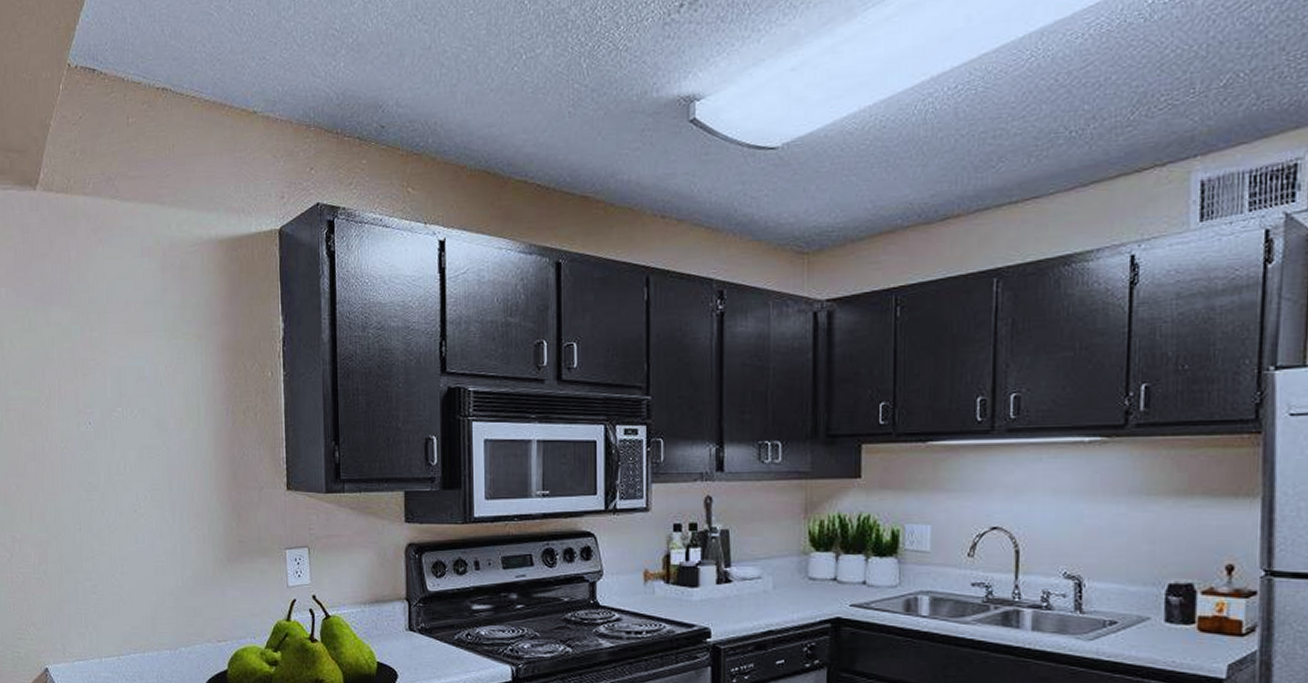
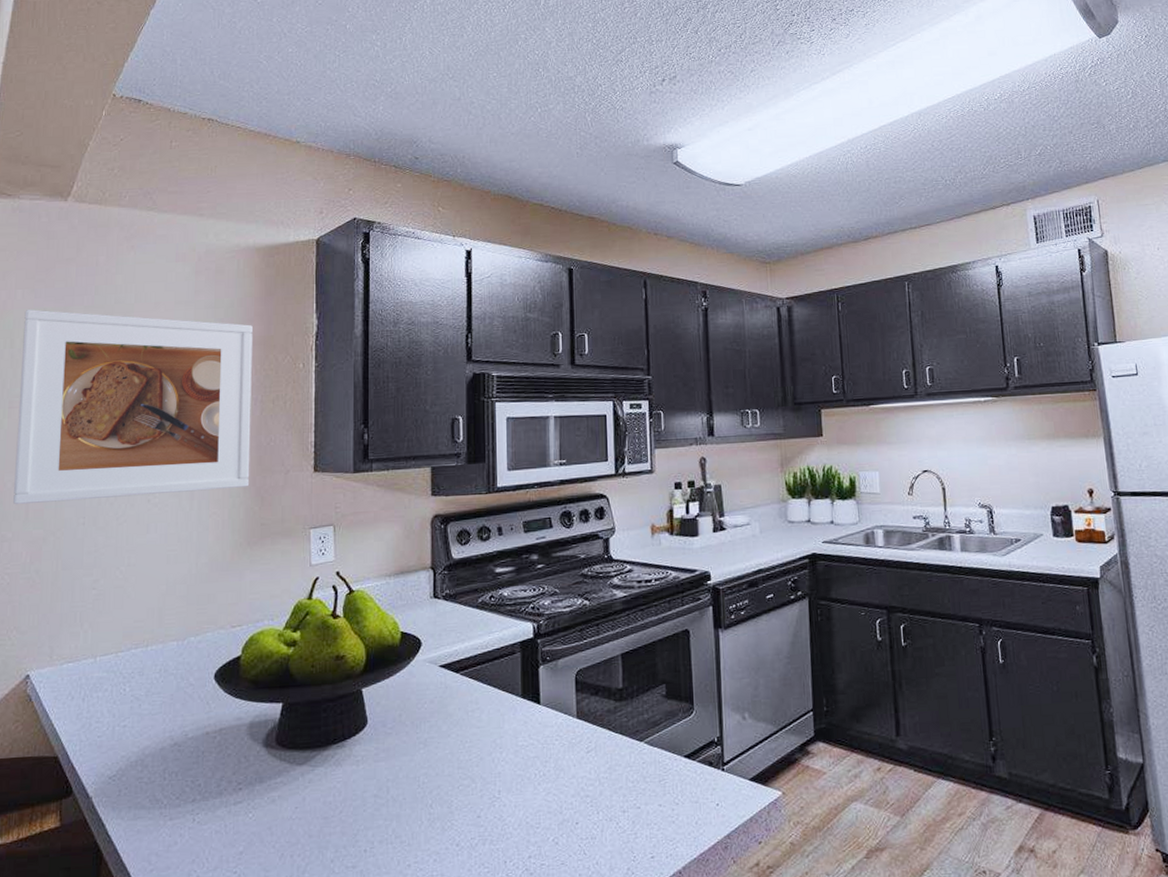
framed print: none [10,309,226,508] -> present [13,309,253,505]

